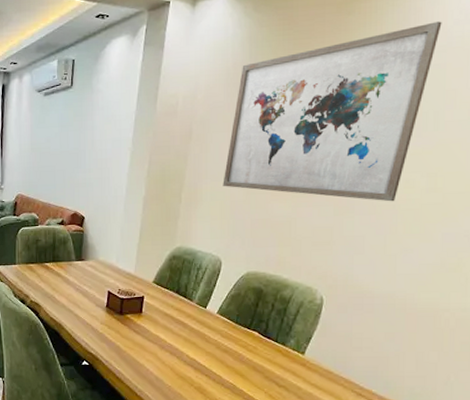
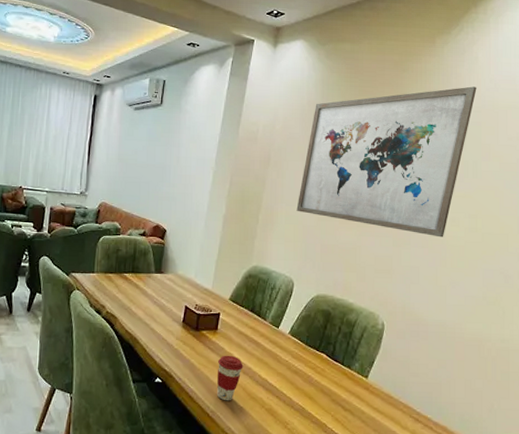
coffee cup: none [144,337,170,381] -> present [217,355,244,401]

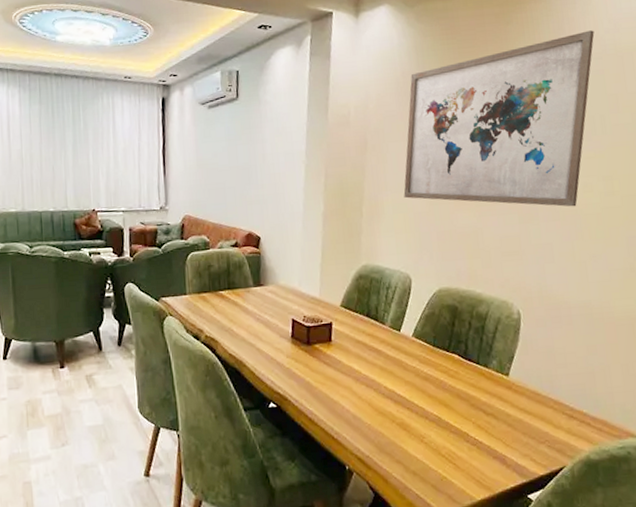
coffee cup: present [217,355,244,401] -> none [336,368,366,420]

